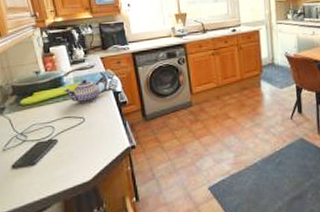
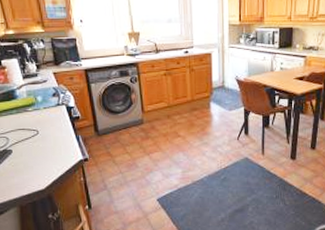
teapot: present [64,80,107,103] -> none [17,94,60,116]

